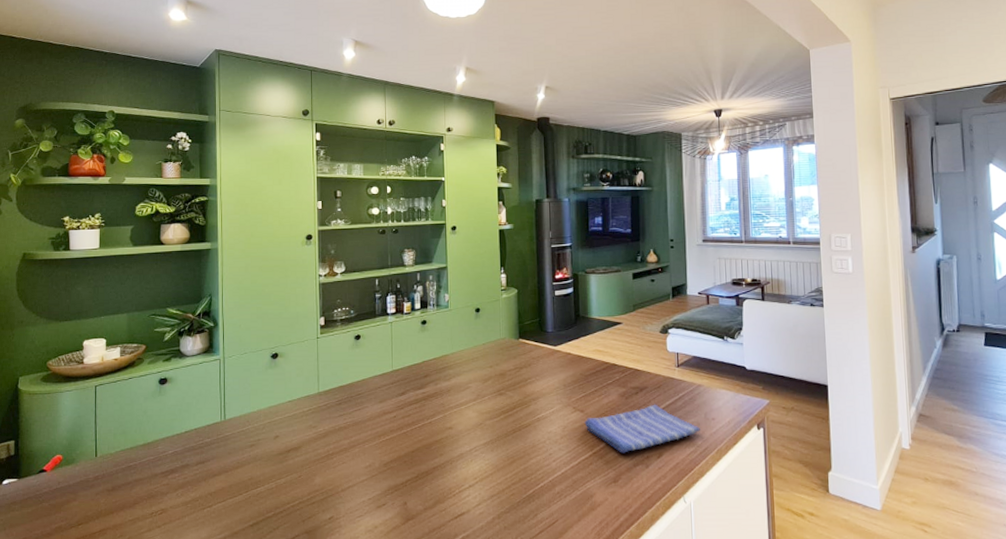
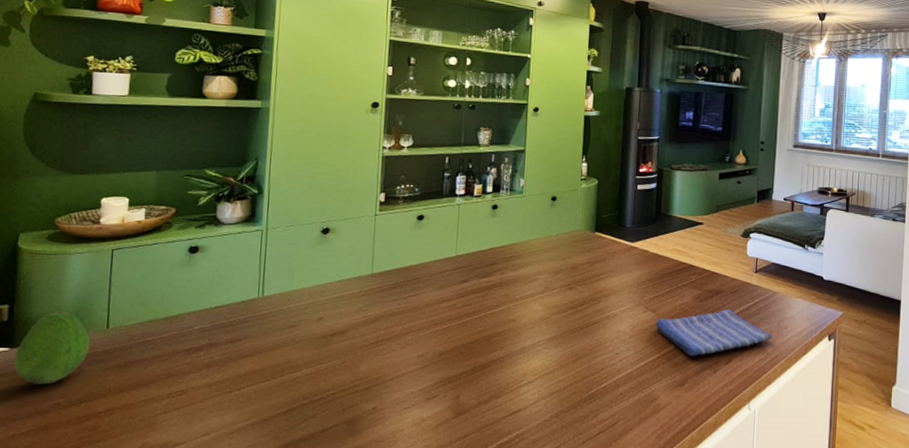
fruit: none [22,443,82,510] -> present [14,311,90,385]

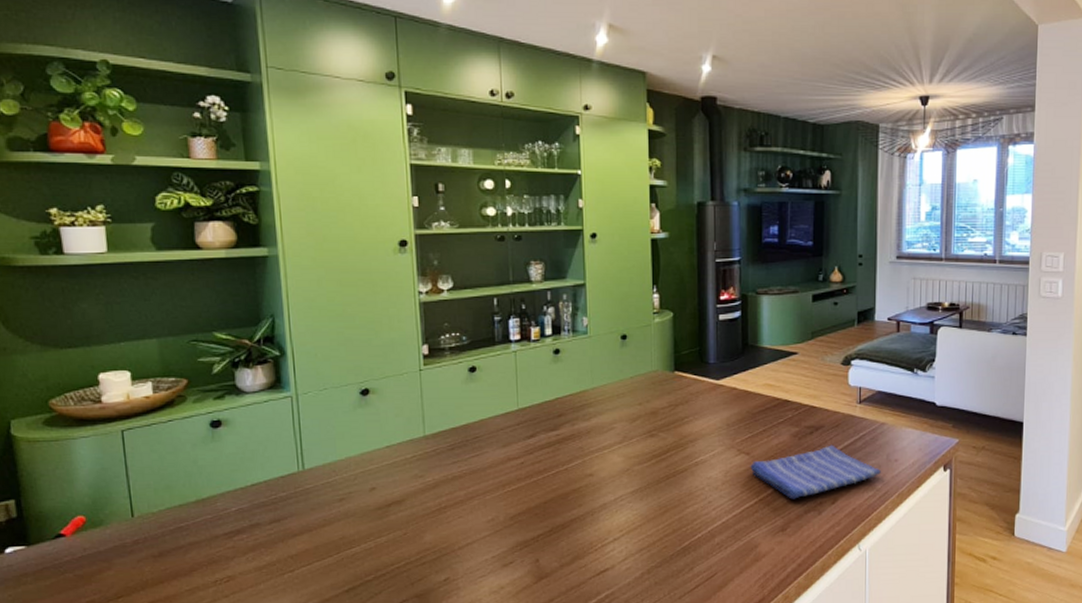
fruit: present [14,311,90,385] -> none [33,502,116,582]

